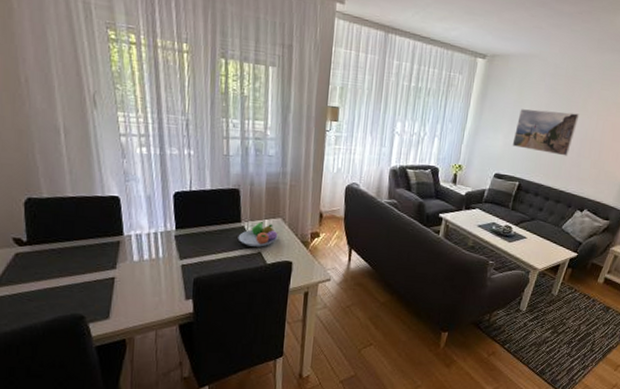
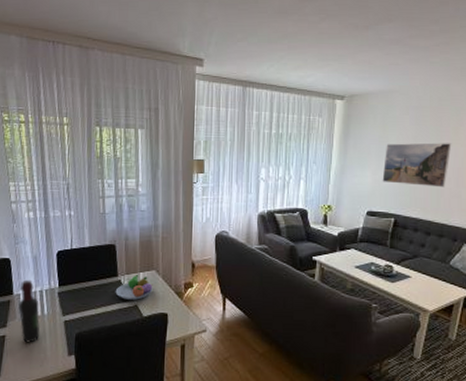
wine bottle: none [129,220,155,286] -> present [18,279,40,343]

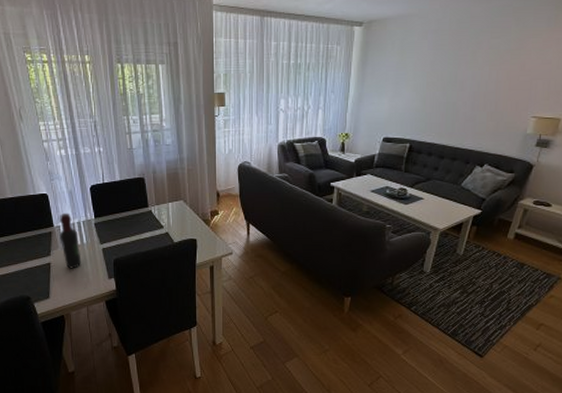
fruit bowl: present [115,274,153,300] -> none [147,204,182,228]
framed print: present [382,143,452,188] -> none [399,67,469,112]

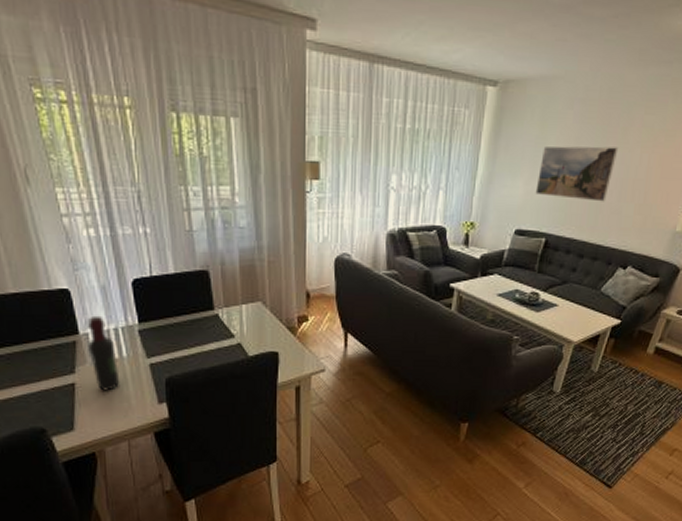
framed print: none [399,67,469,112] -> present [535,146,619,202]

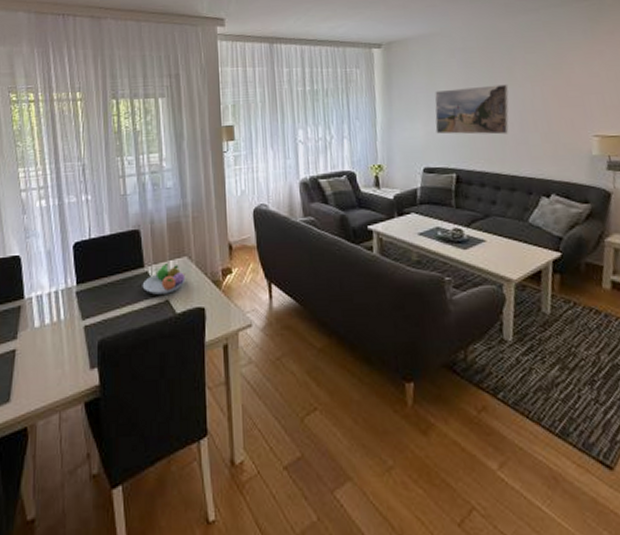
wine bottle: present [88,315,120,391] -> none [30,279,57,357]
fruit bowl: none [212,306,259,337] -> present [142,262,186,295]

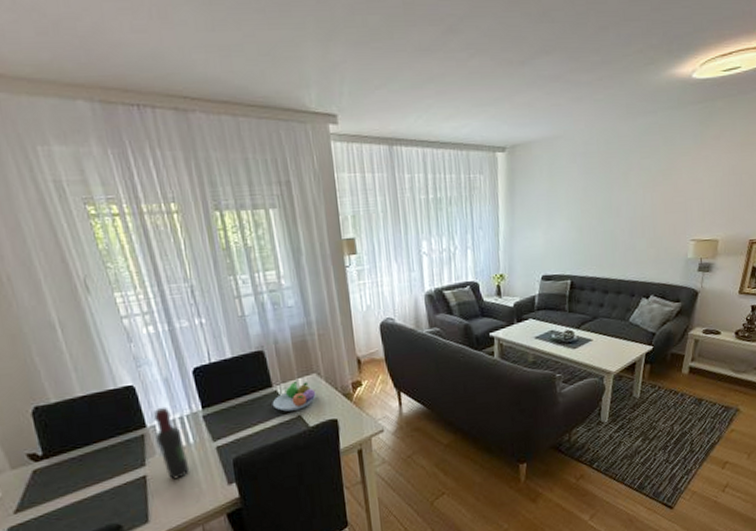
wine bottle: none [30,279,57,357] -> present [154,406,190,480]
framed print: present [435,84,509,135] -> none [554,191,623,242]

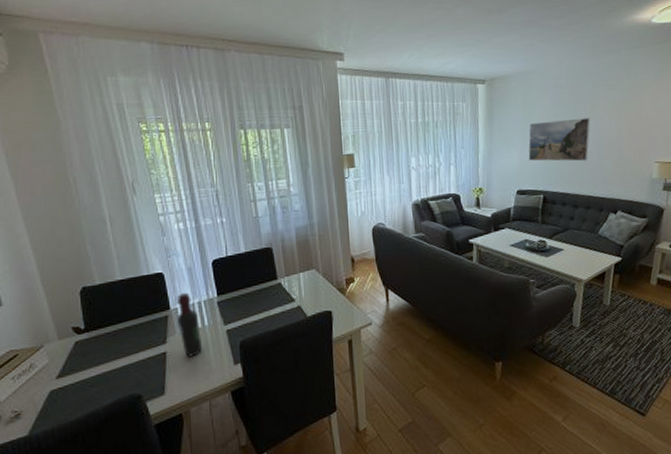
fruit bowl: present [272,380,316,412] -> none [276,274,314,302]
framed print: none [554,191,623,242] -> present [528,118,591,161]

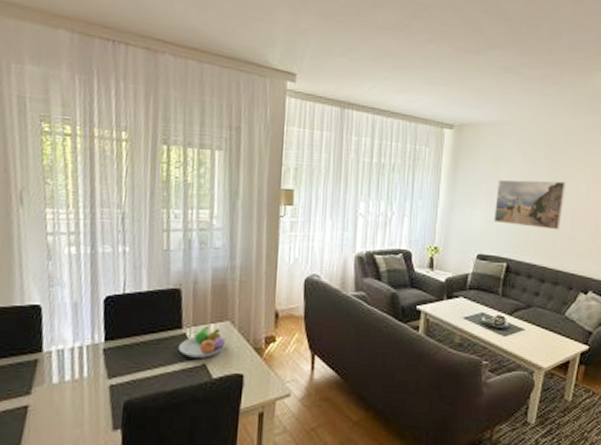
wine bottle: present [177,292,203,357] -> none [48,332,77,415]
fruit bowl: none [276,274,314,302] -> present [178,325,226,358]

